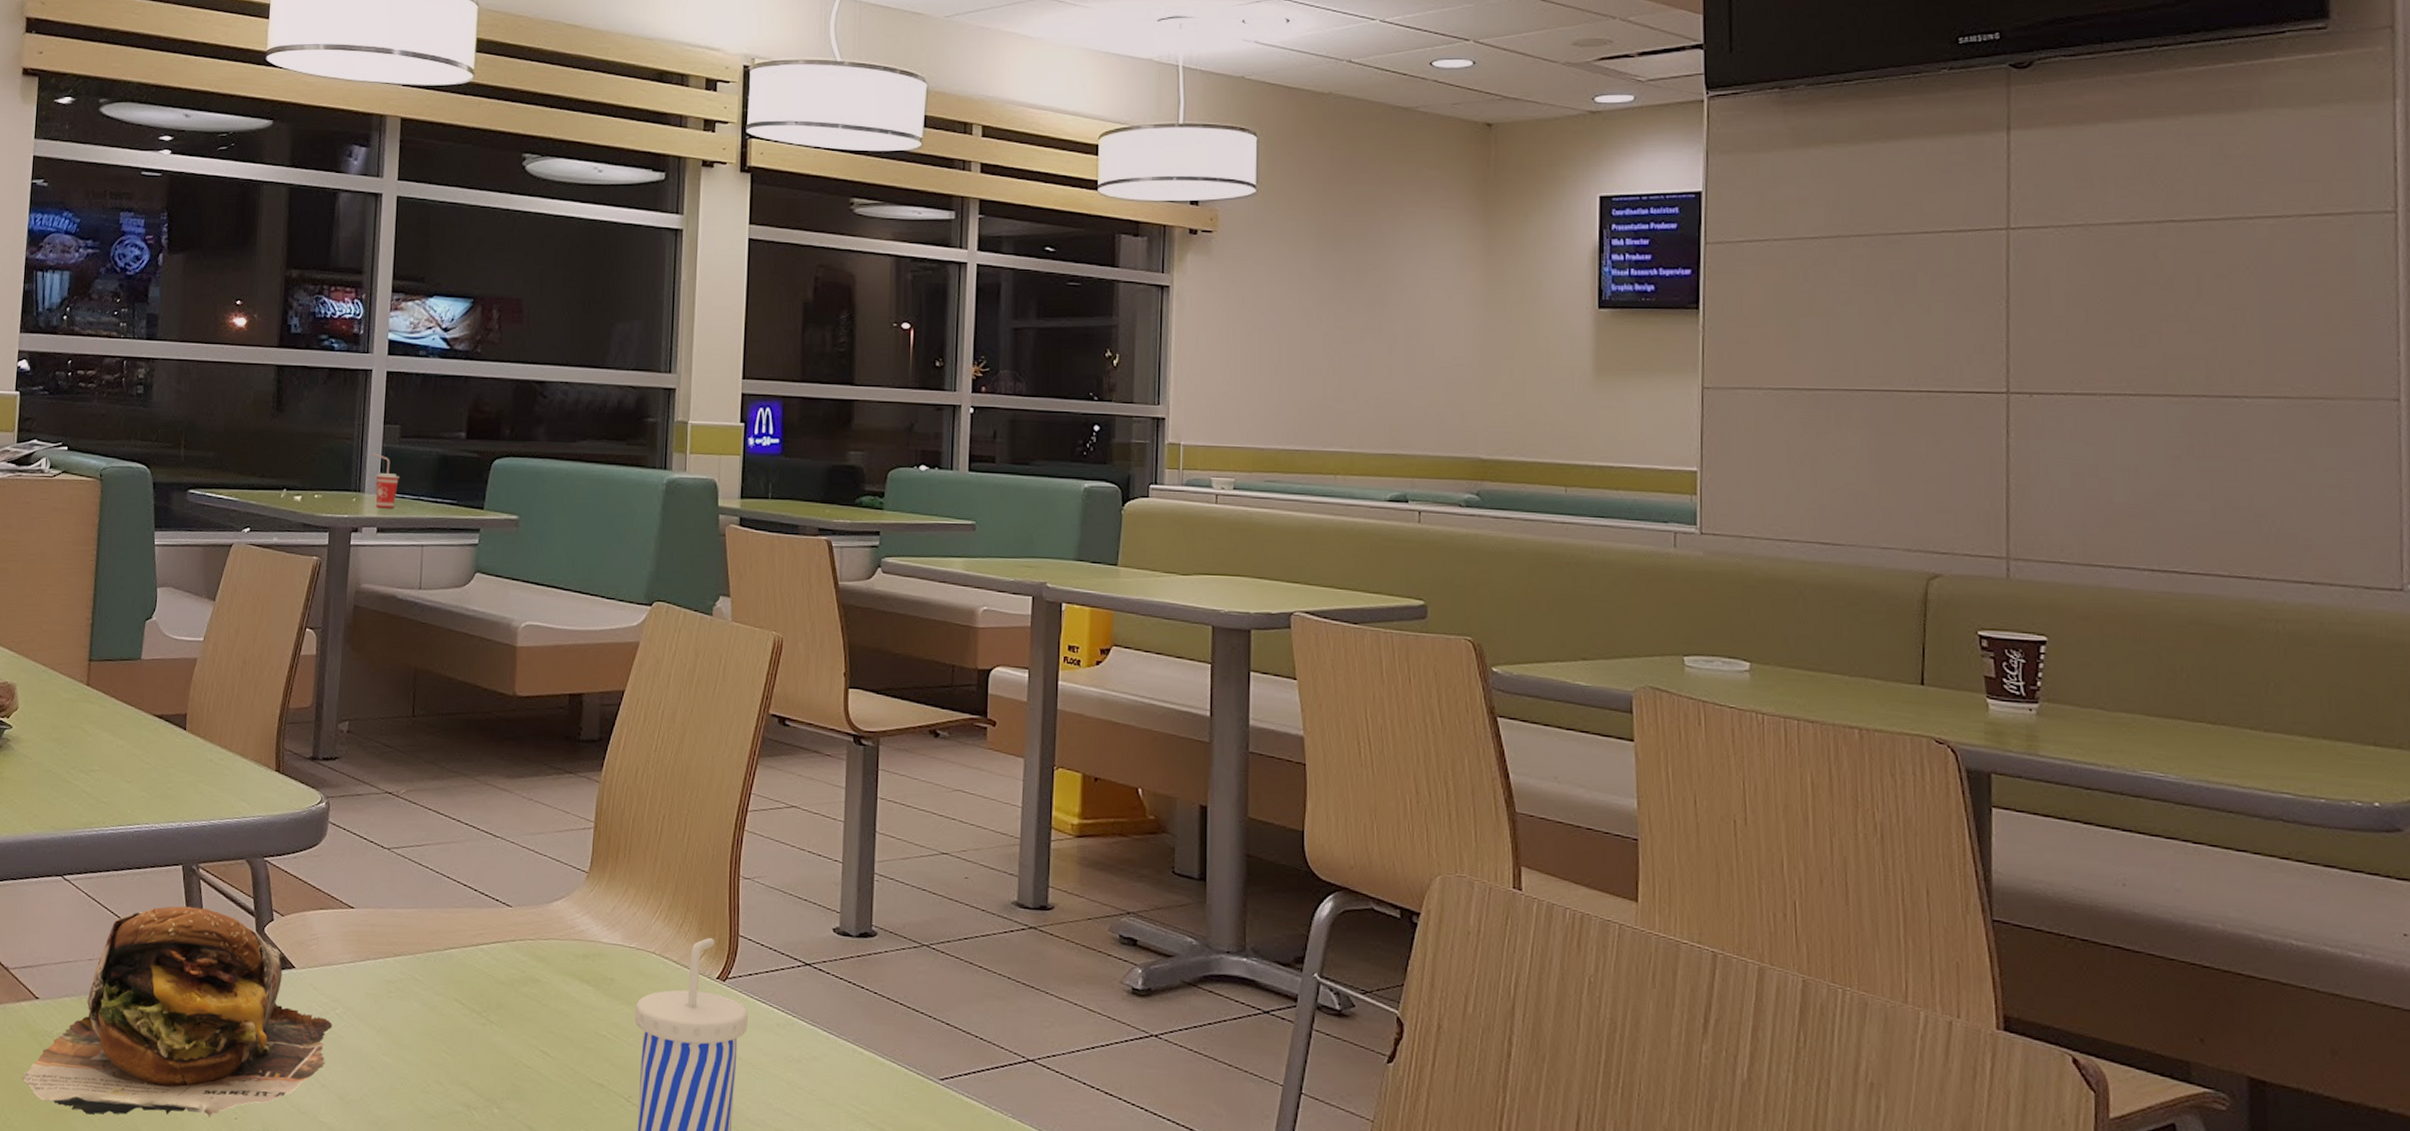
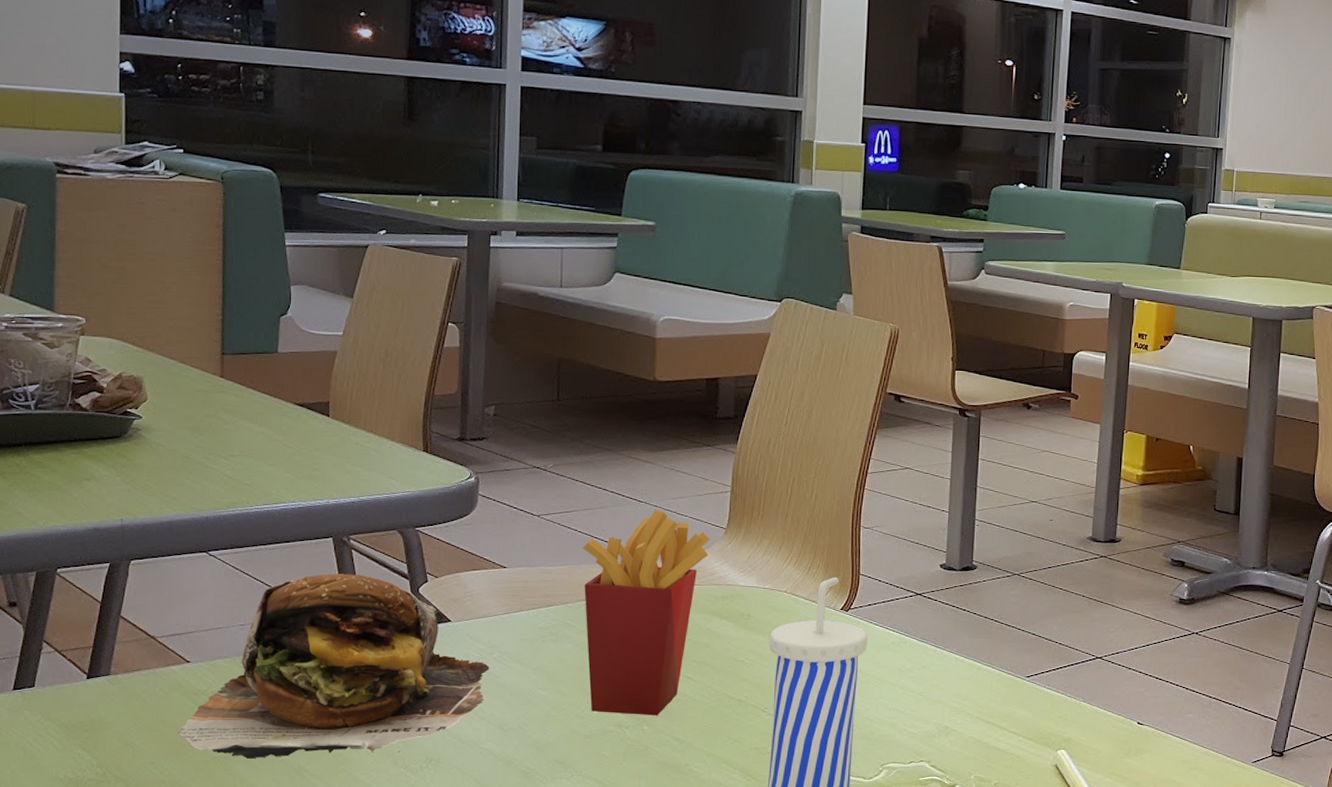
beverage cup: present [373,453,400,509] -> none [510,162,538,215]
french fries: none [434,846,571,1097] -> present [583,509,710,716]

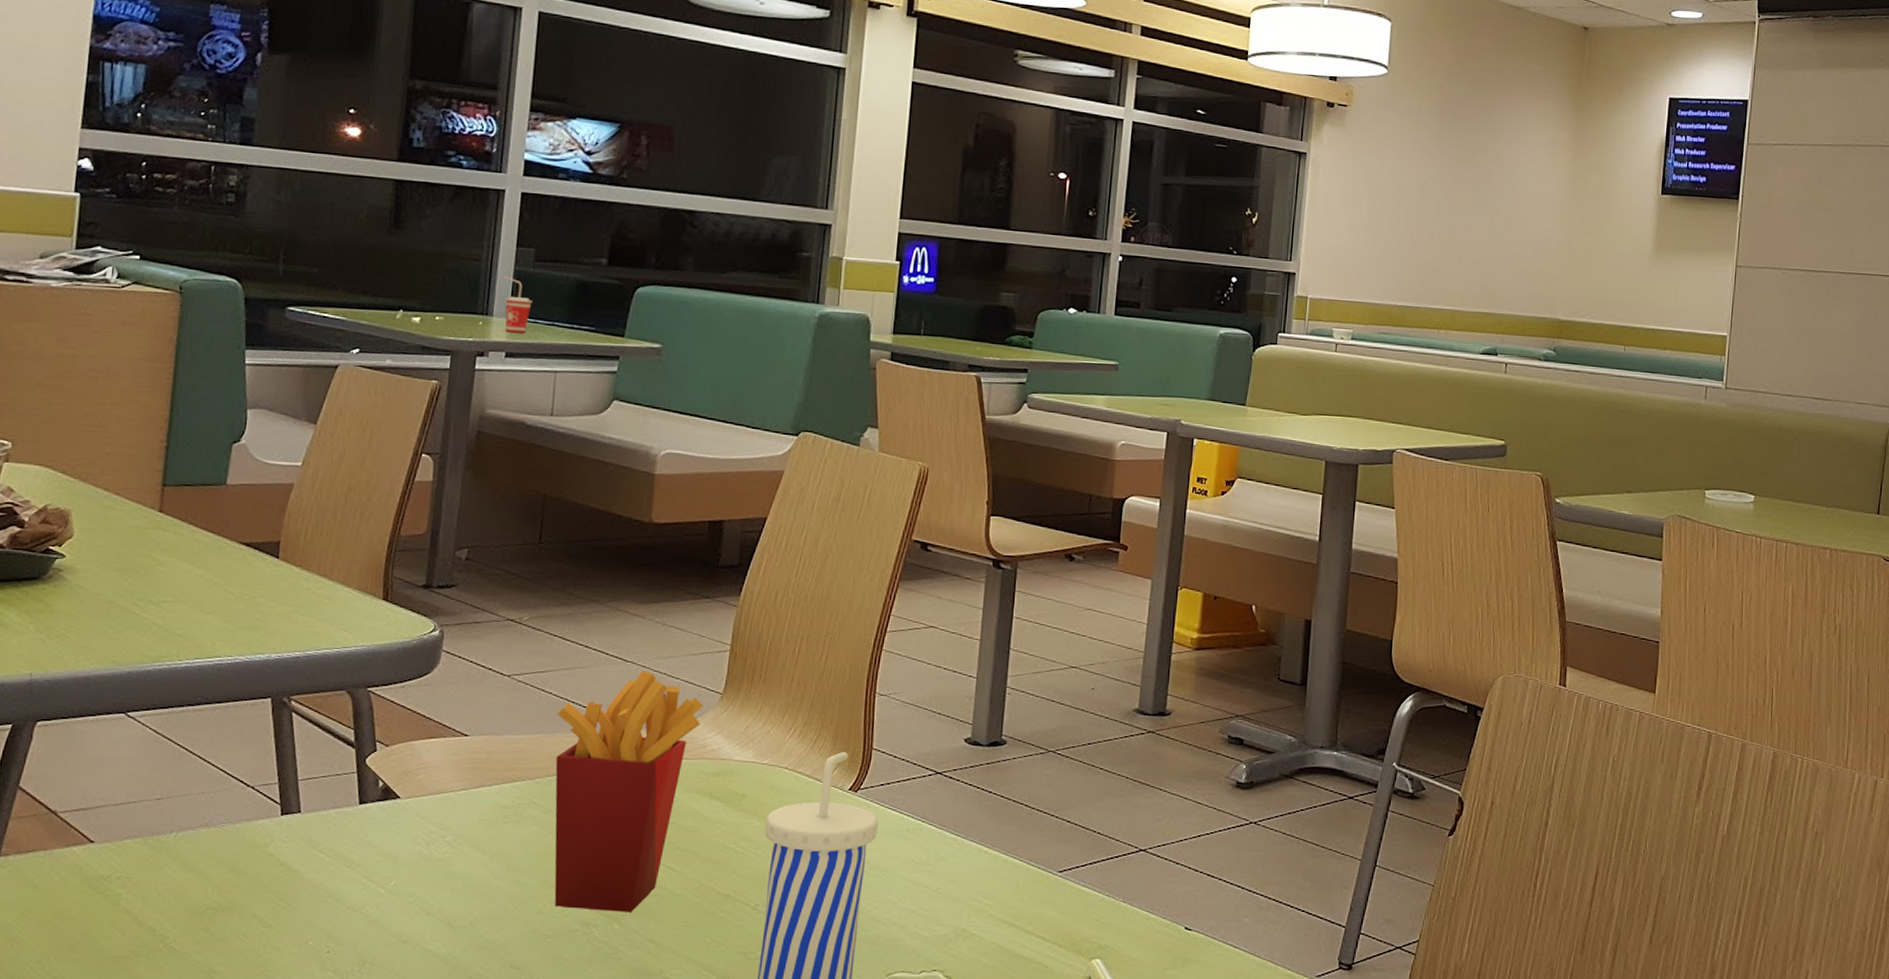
burger: present [178,573,490,759] -> none [72,739,441,959]
beverage cup: none [510,162,538,215] -> present [503,276,533,334]

